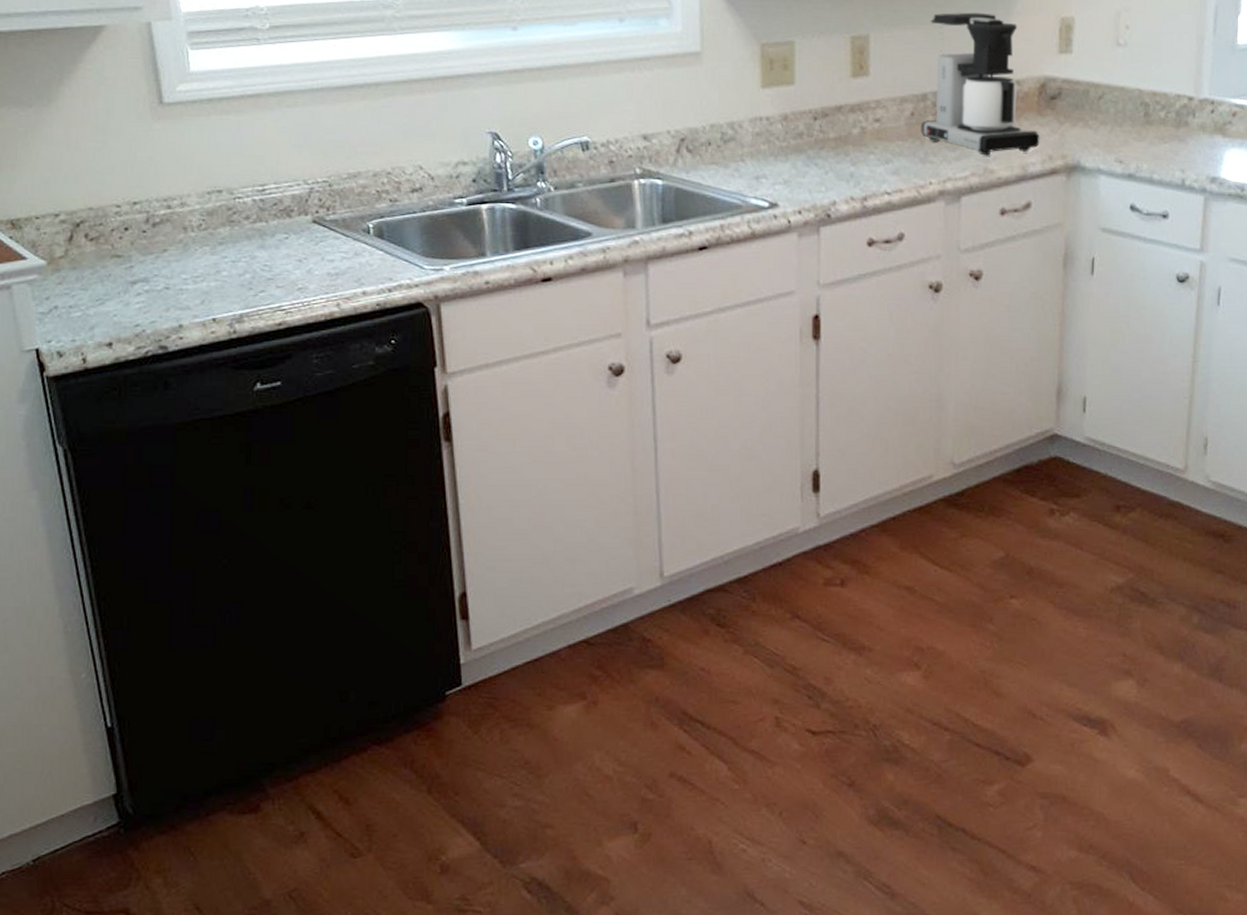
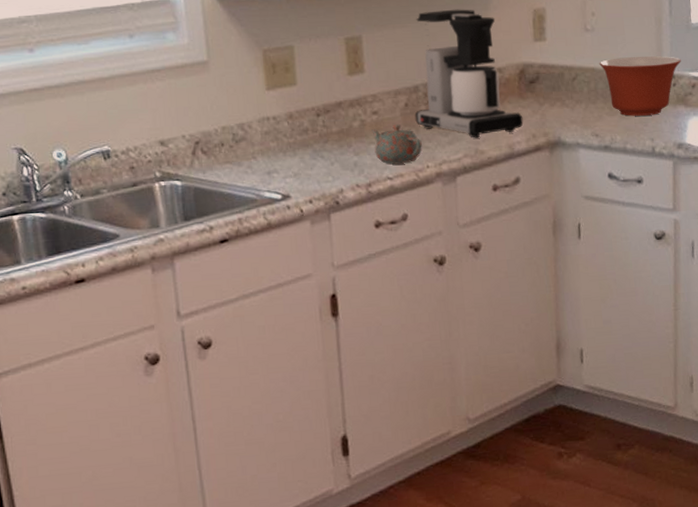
teapot: none [872,135,926,179] -> present [371,125,422,165]
mixing bowl: none [1130,77,1222,144] -> present [599,56,681,116]

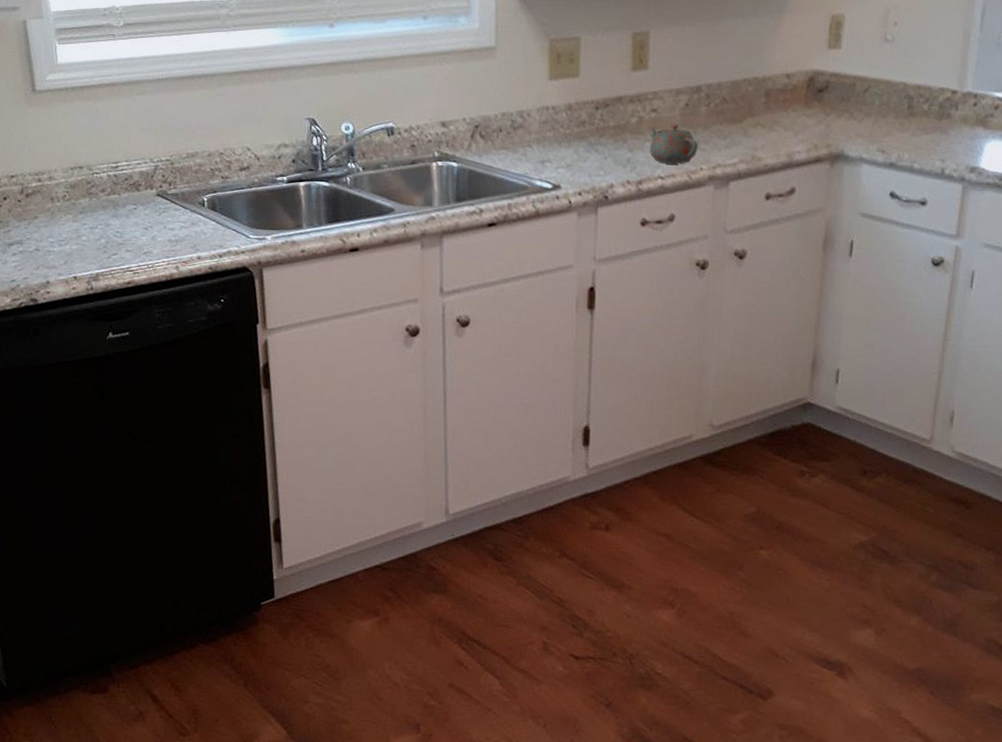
coffee maker: present [414,9,524,138] -> none [694,10,806,144]
mixing bowl: present [599,56,681,116] -> none [895,71,986,135]

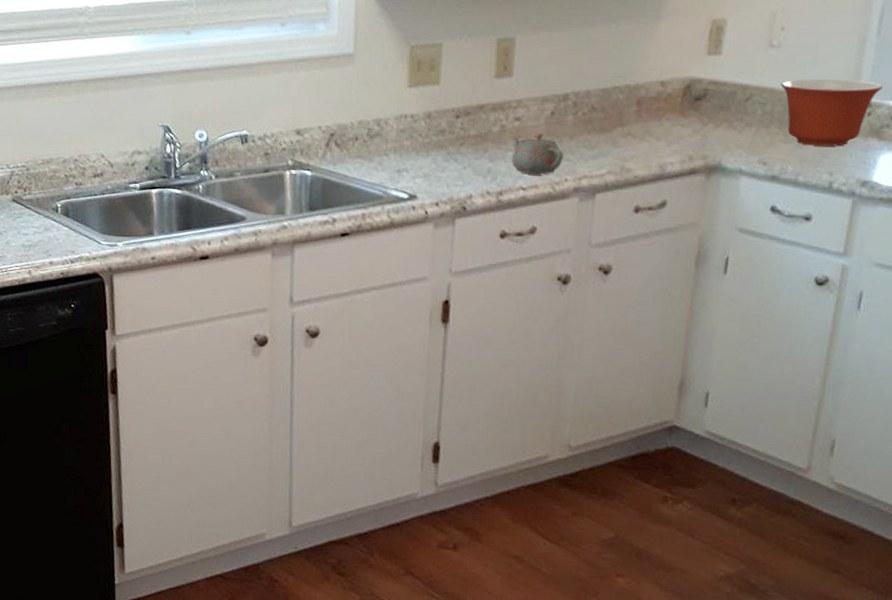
mixing bowl: none [895,71,986,135] -> present [780,79,883,147]

